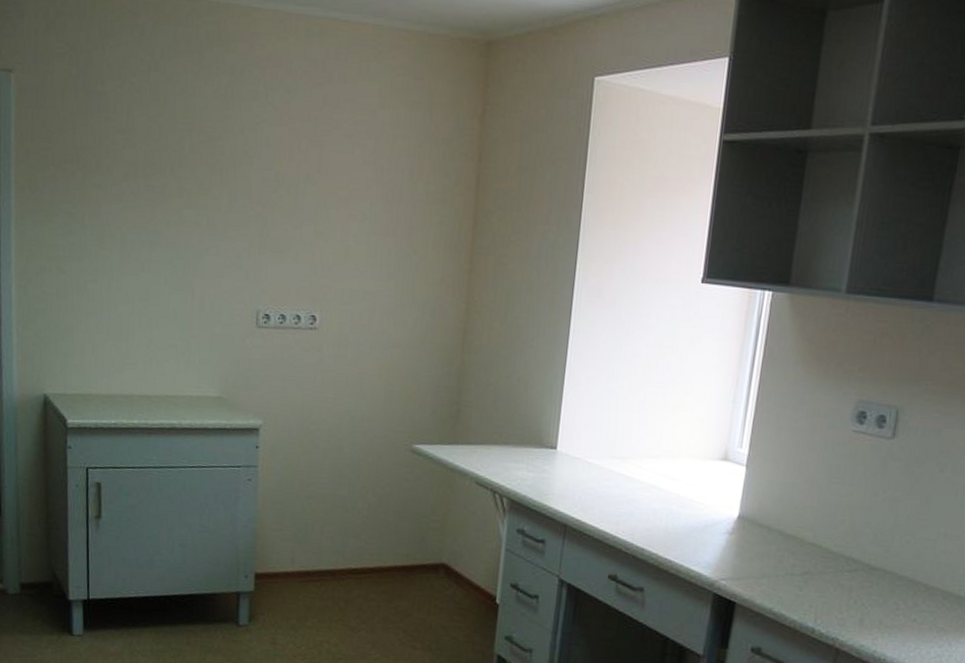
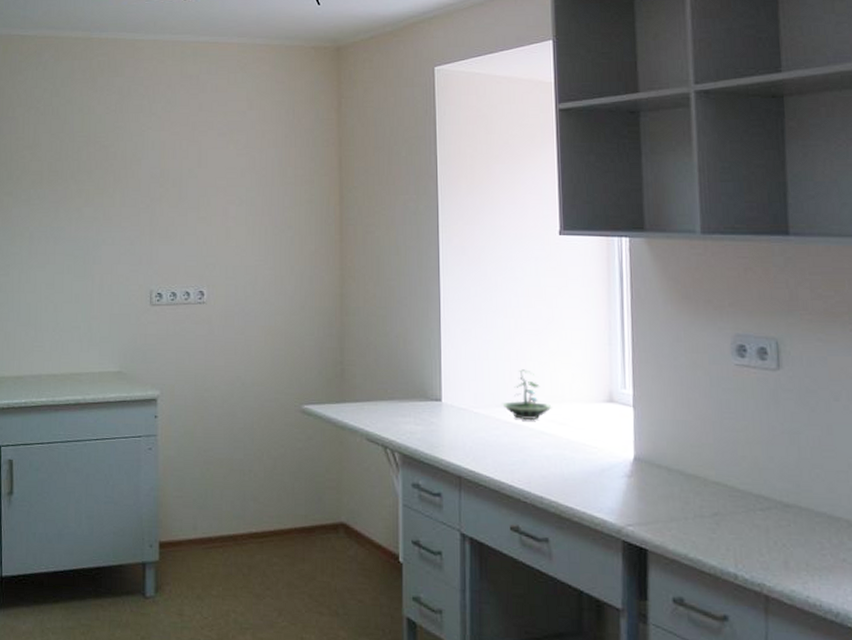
terrarium: none [616,422,667,474] -> present [501,369,552,421]

